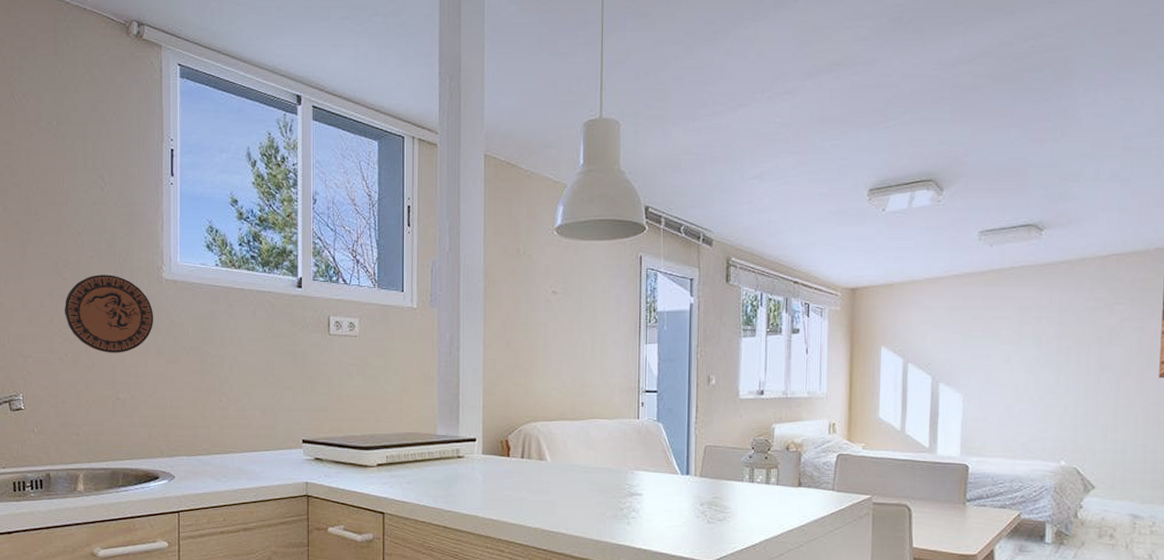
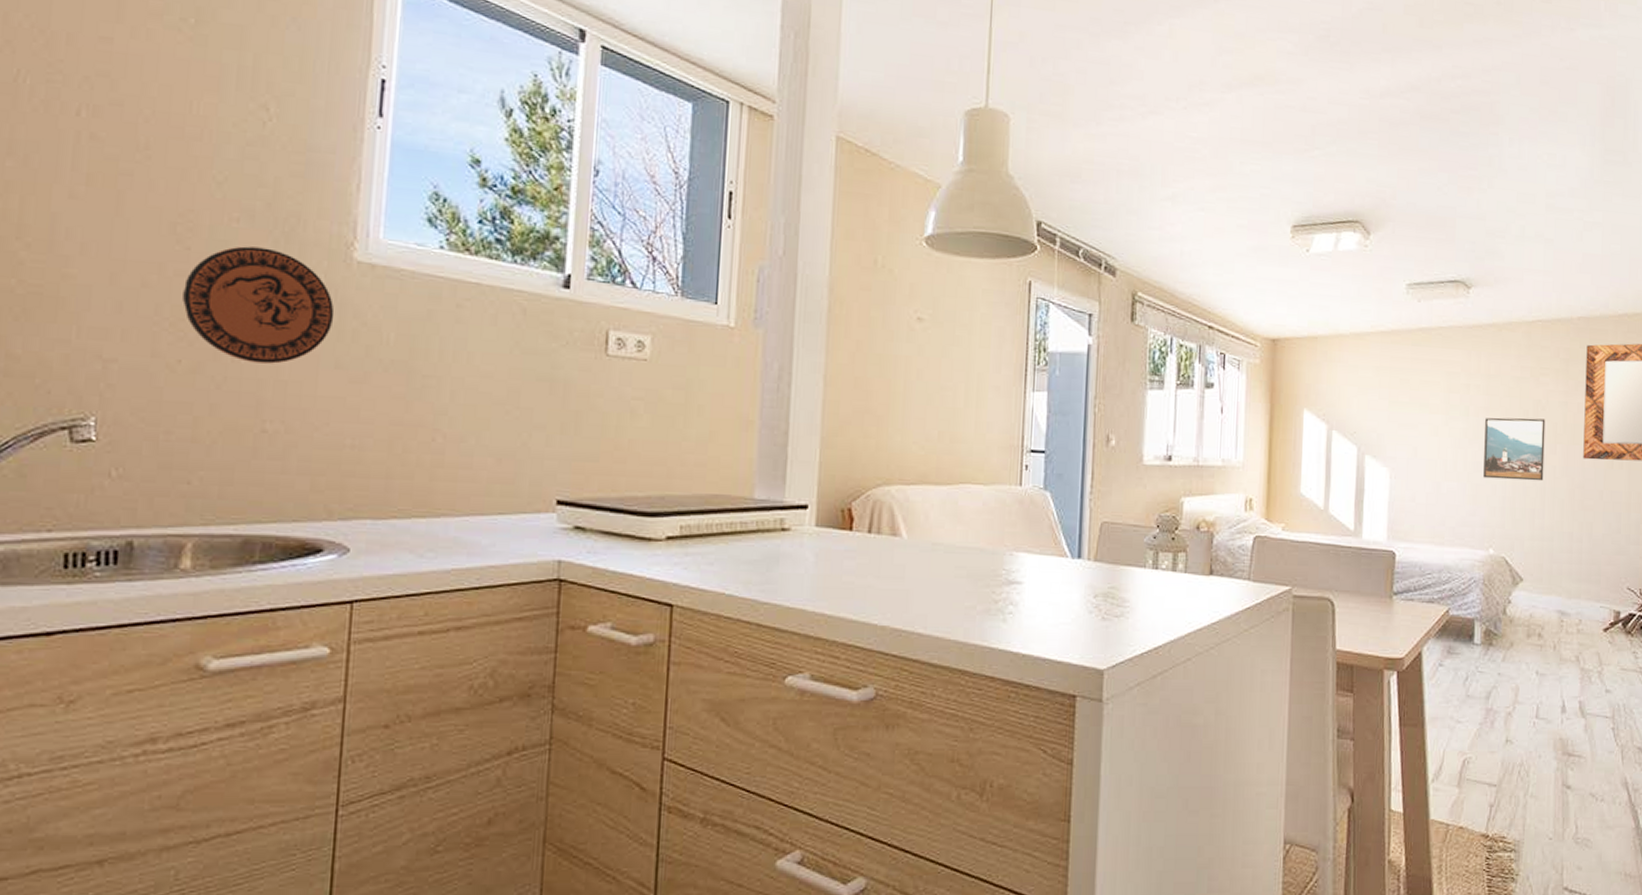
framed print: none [1055,344,1120,400] -> present [1483,417,1546,481]

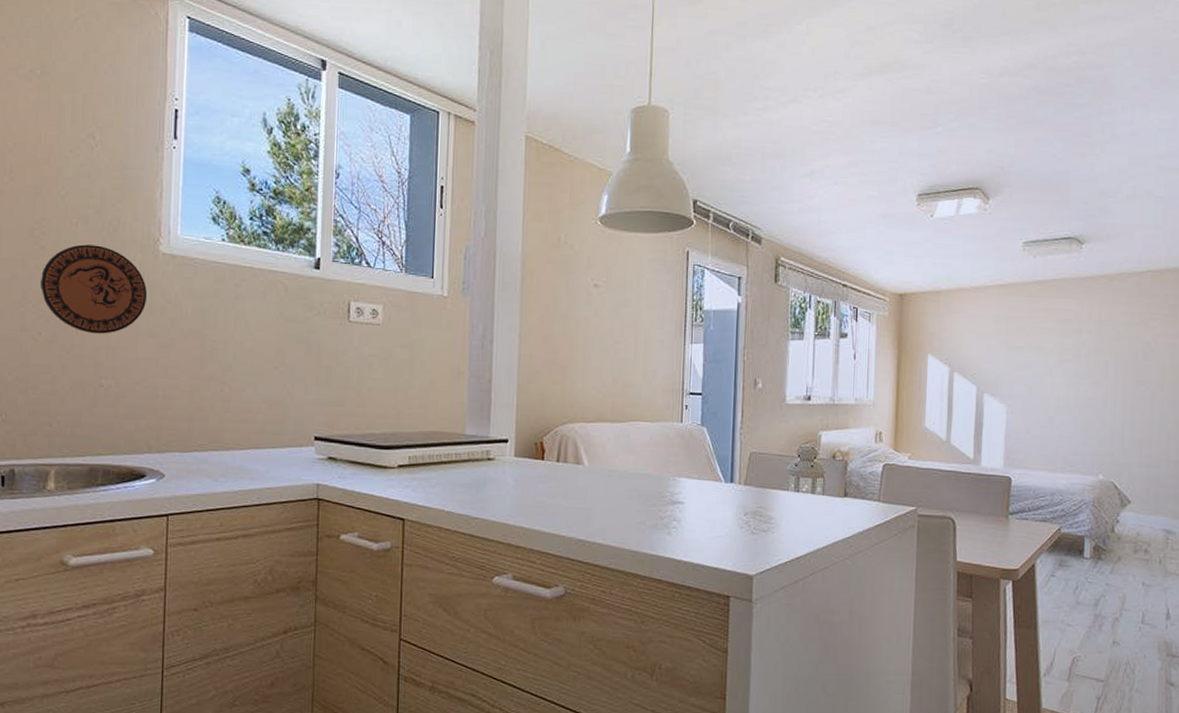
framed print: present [1483,417,1546,481] -> none [1094,358,1154,415]

